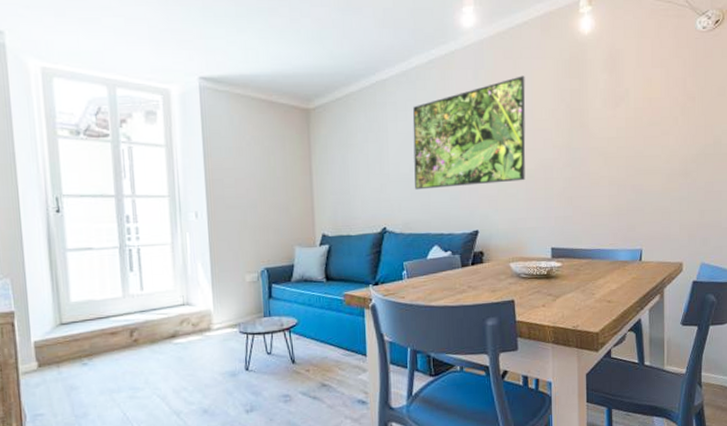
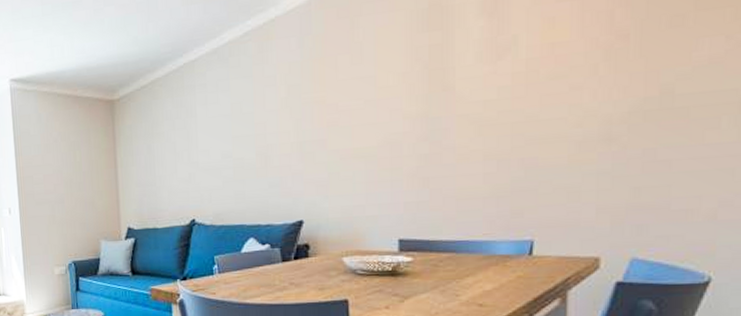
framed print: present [412,76,526,190] -> none [225,36,366,178]

